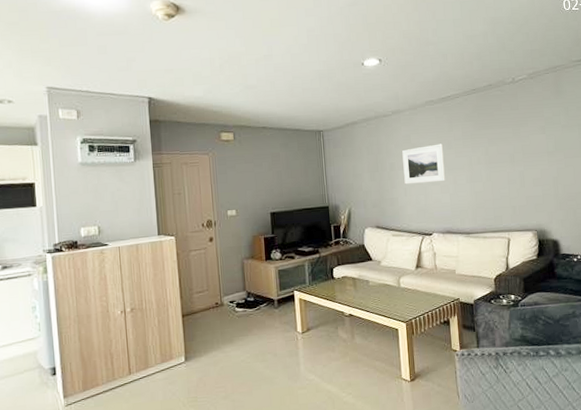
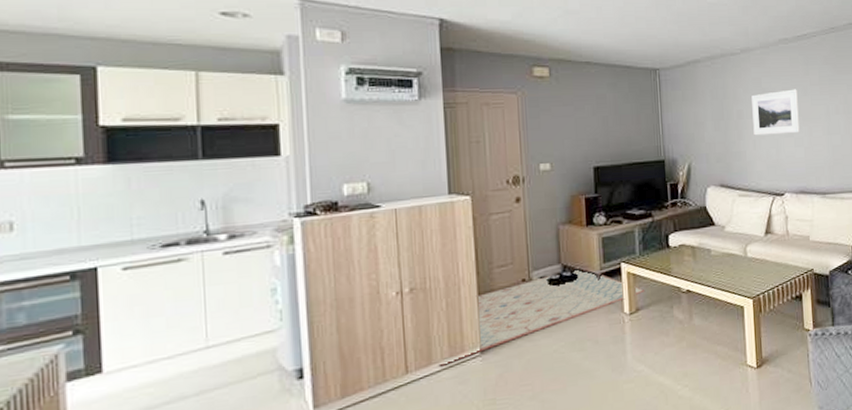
rug: none [154,294,315,369] -> present [440,267,645,366]

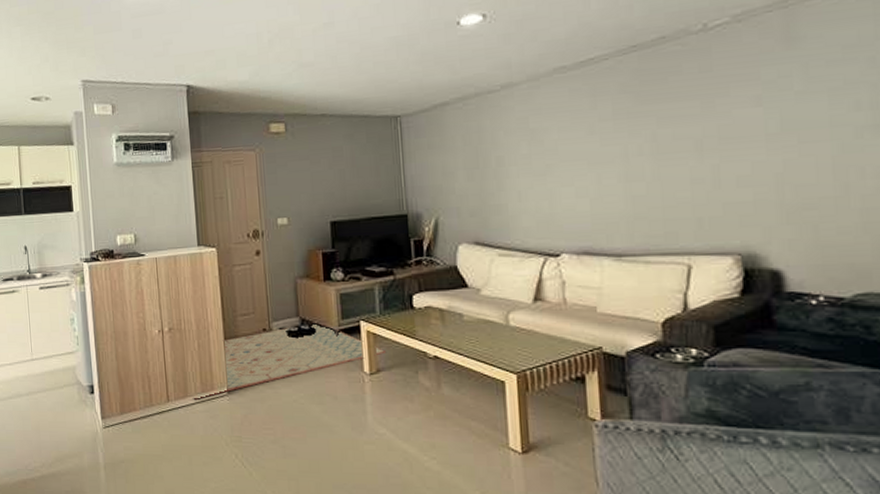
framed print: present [751,89,800,136] -> none [515,127,583,186]

